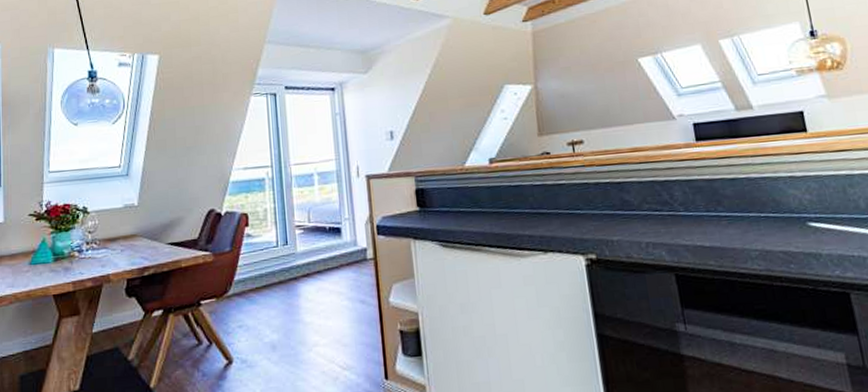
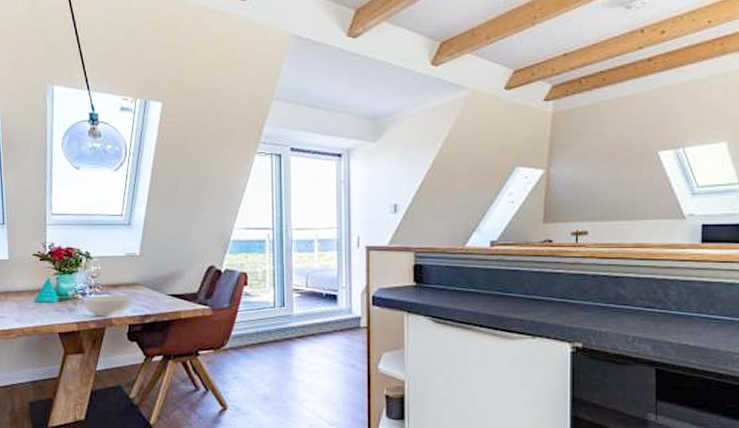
bowl: none [80,248,132,274] -> present [83,295,134,317]

